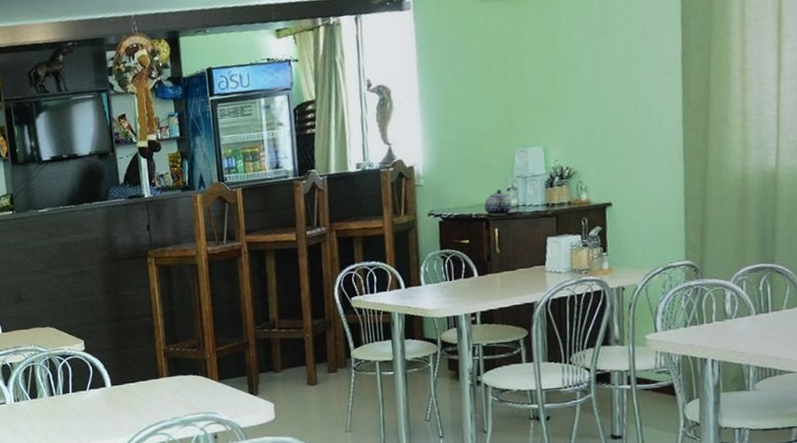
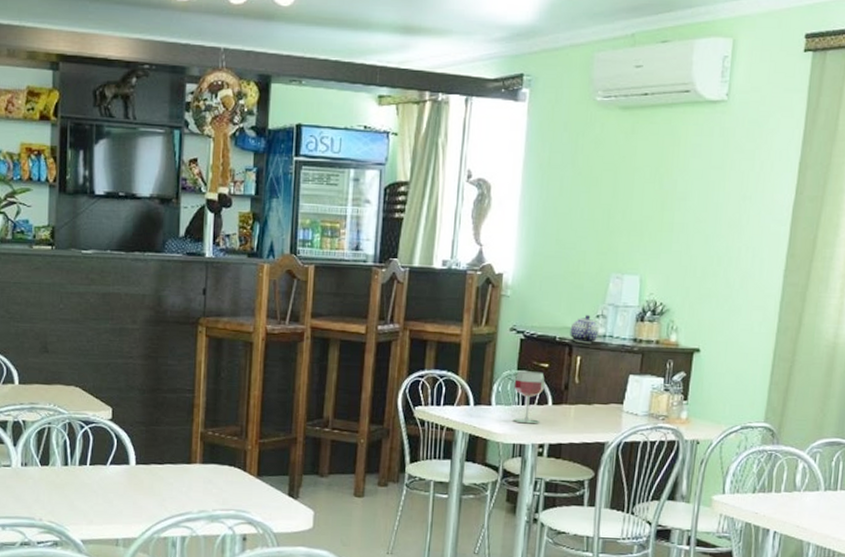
wineglass: none [439,248,469,298] -> present [513,371,545,424]

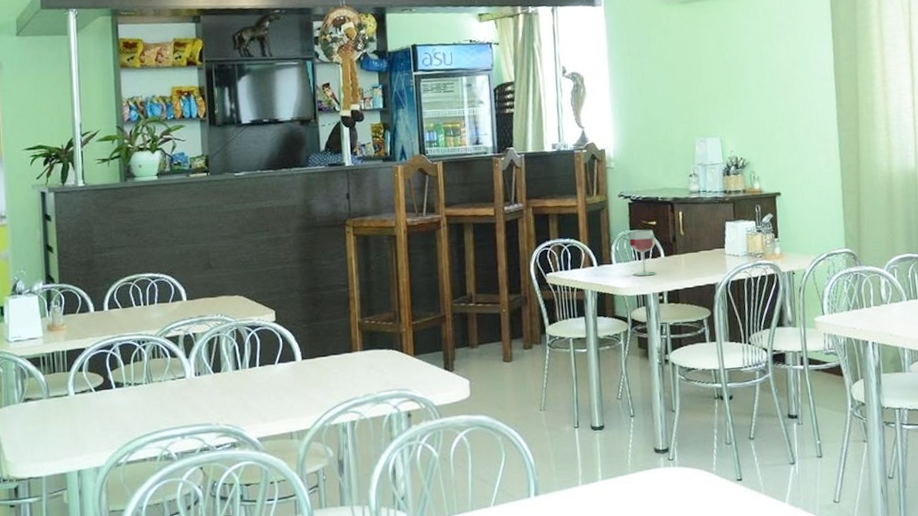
teapot: present [570,315,599,344] -> none [669,175,694,201]

